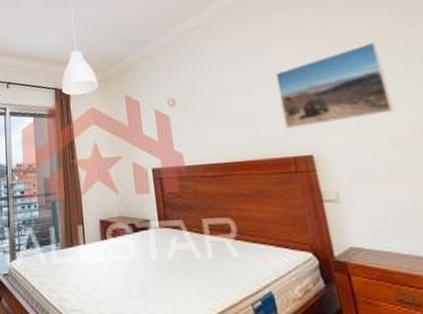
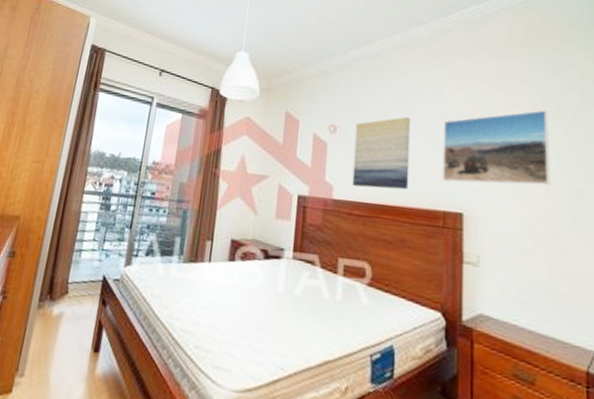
wall art: none [192,76,255,150] -> present [352,116,411,190]

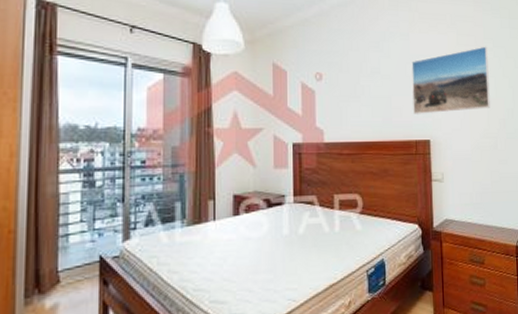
wall art: present [352,116,411,190] -> none [339,59,387,128]

